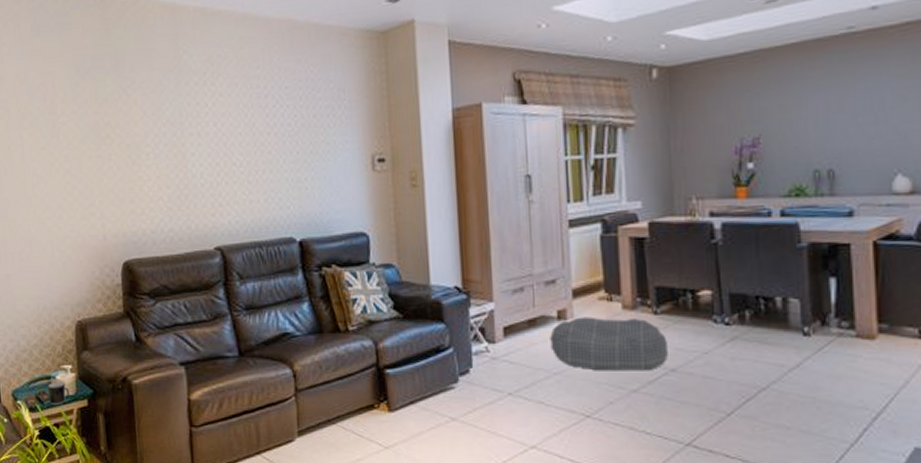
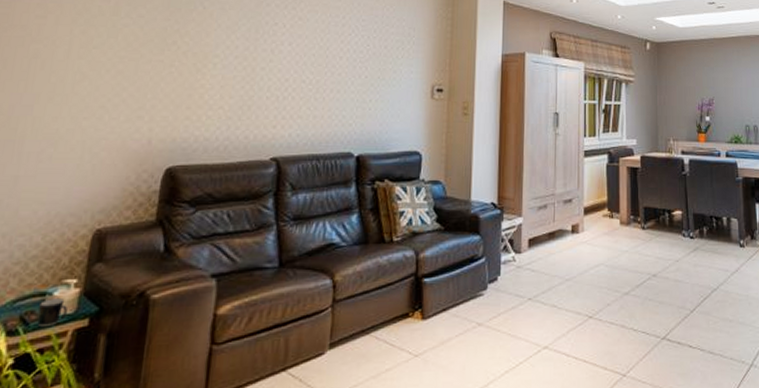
dog bed: present [550,316,668,371] -> none [565,230,651,277]

